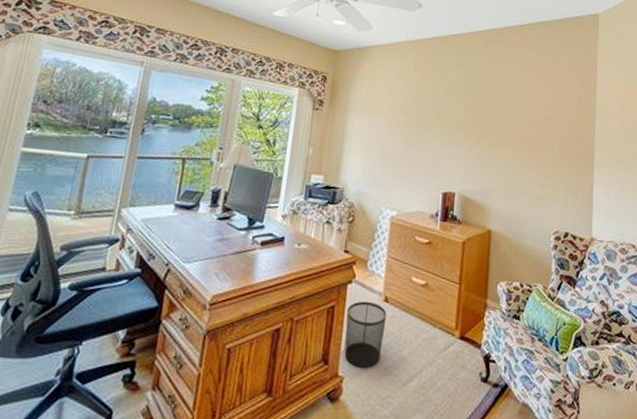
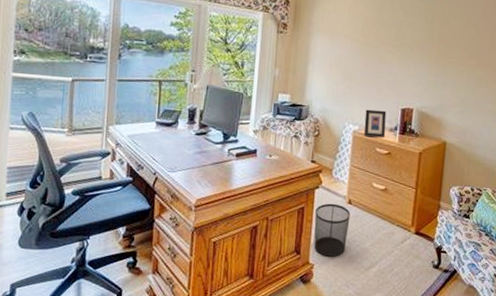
picture frame: none [402,193,427,224] -> present [363,109,387,137]

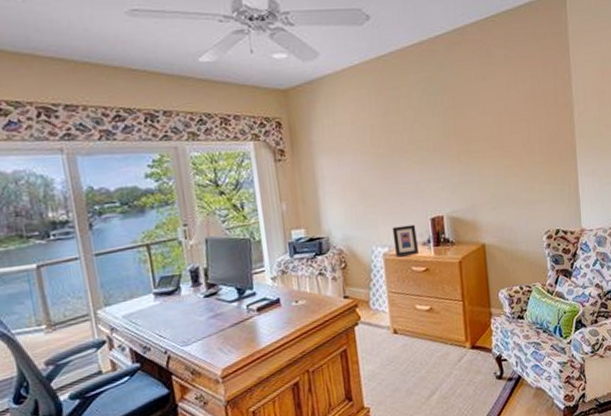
waste bin: present [314,203,351,257] -> none [360,337,401,397]

